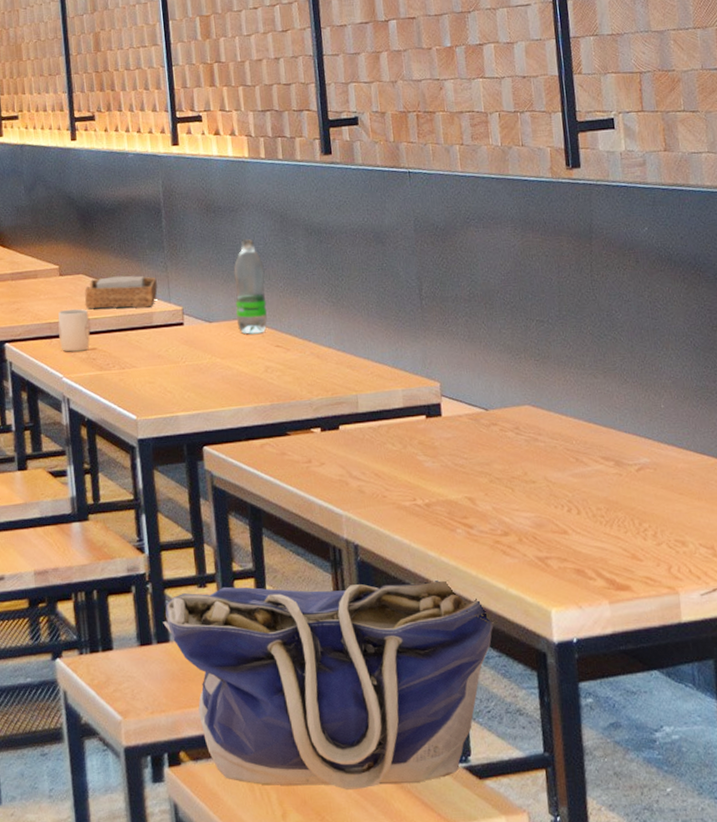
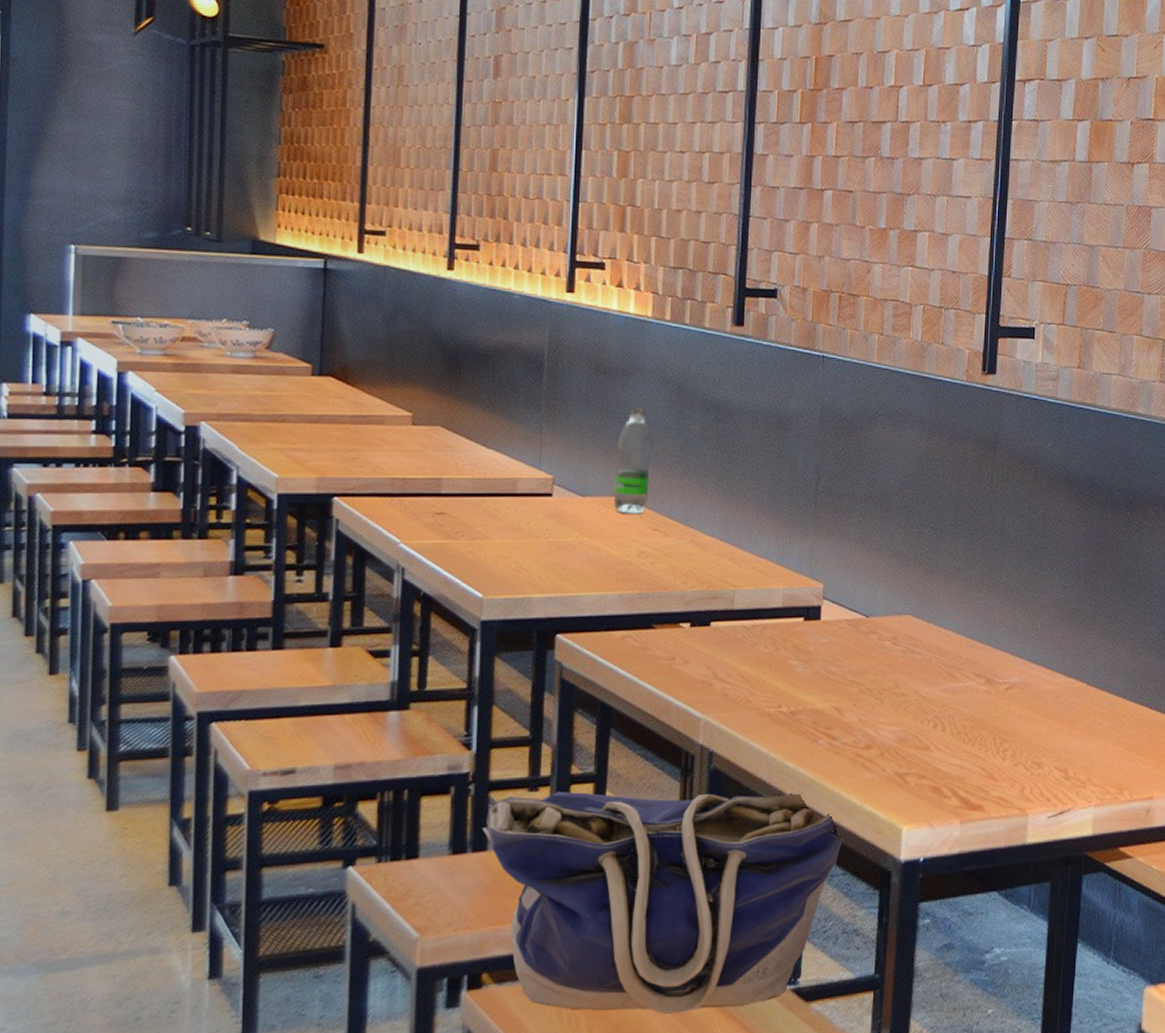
mug: present [57,308,90,352] -> none [401,464,441,515]
napkin holder: present [84,275,158,309] -> none [438,432,528,472]

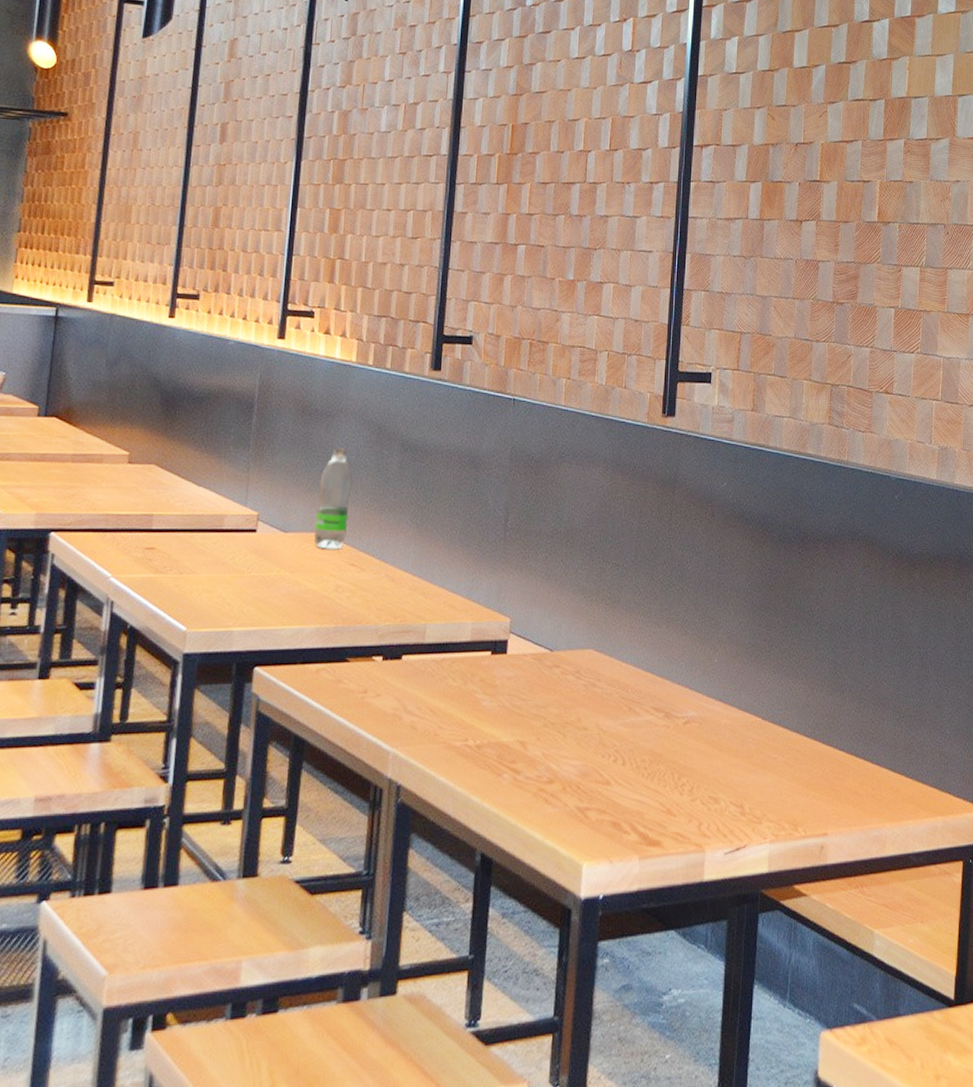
tote bag: present [482,791,843,1015] -> none [174,825,525,1059]

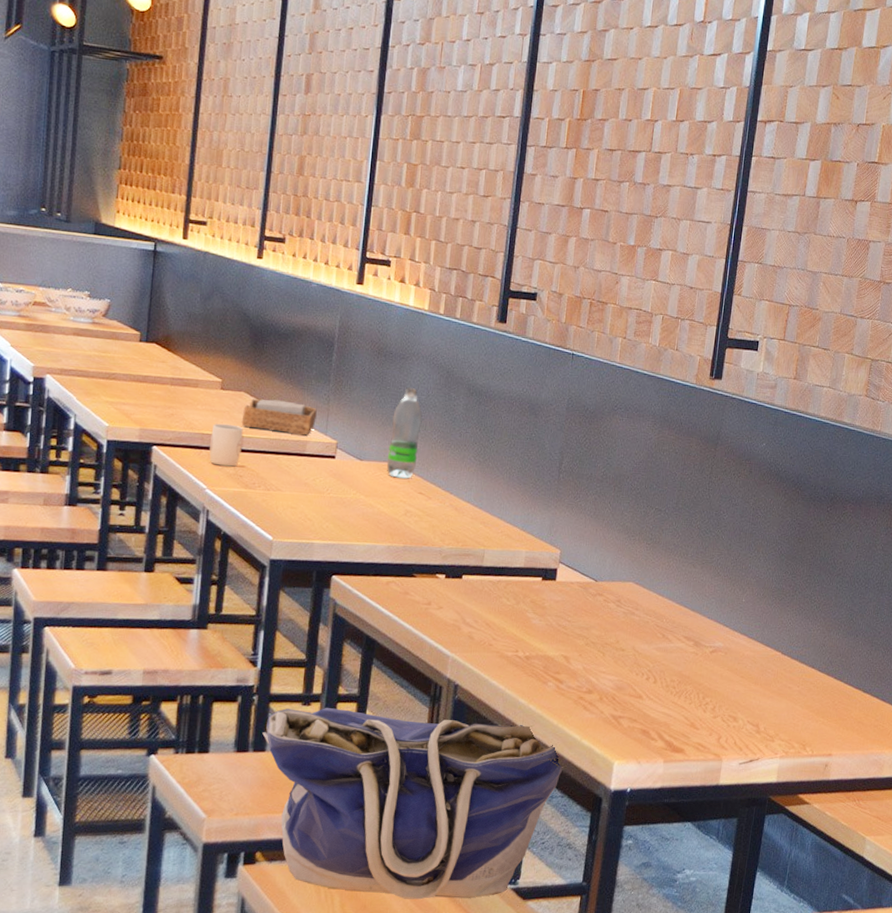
mug: none [114,501,153,550] -> present [209,423,243,467]
napkin holder: none [151,471,236,509] -> present [241,399,317,436]
tote bag: none [174,825,525,1059] -> present [262,707,563,900]

